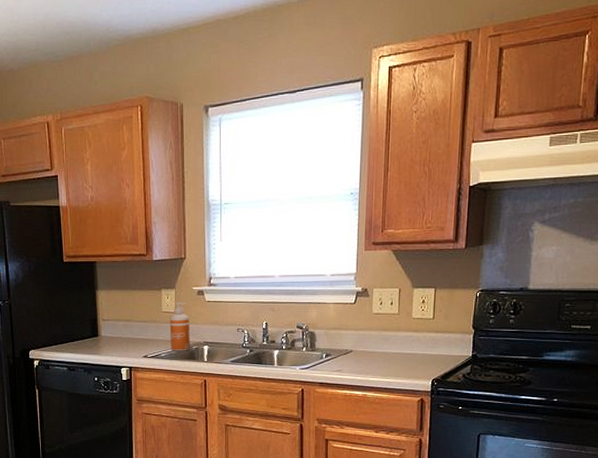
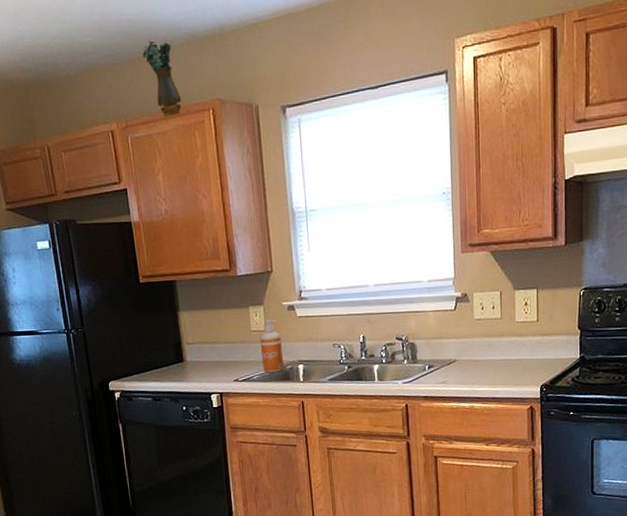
vase: none [80,40,113,112] -> present [142,40,182,118]

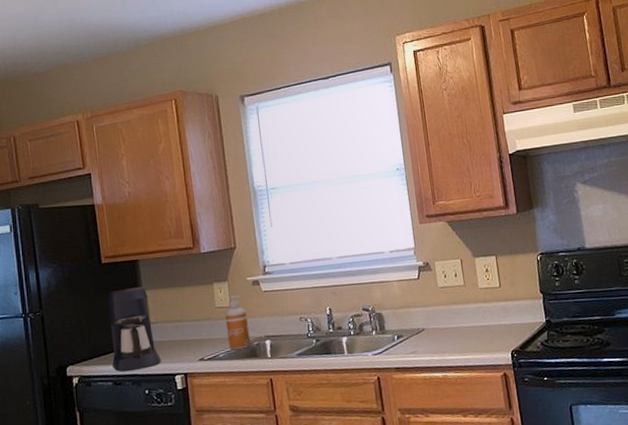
vase: present [142,40,182,118] -> none [108,41,146,108]
coffee maker: none [145,308,198,389] -> present [107,287,161,373]

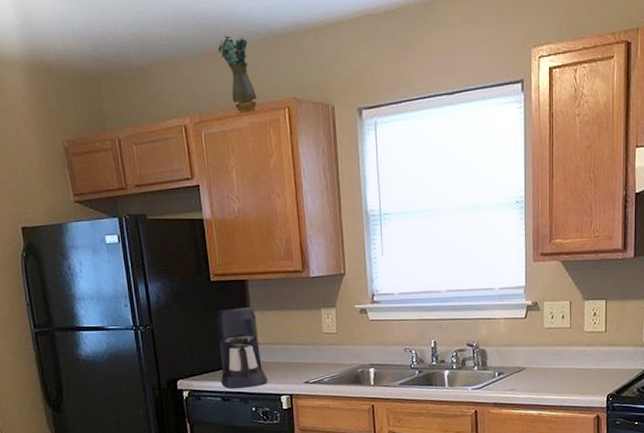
vase: none [108,41,146,108] -> present [217,34,258,114]
soap dispenser: present [225,295,251,350] -> none [331,322,355,376]

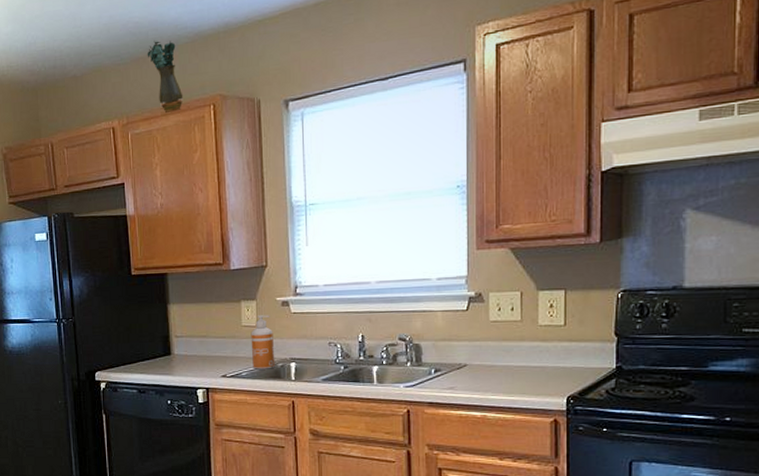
coffee maker: present [215,307,268,390] -> none [135,300,184,382]
soap dispenser: none [331,322,355,376] -> present [250,315,275,370]

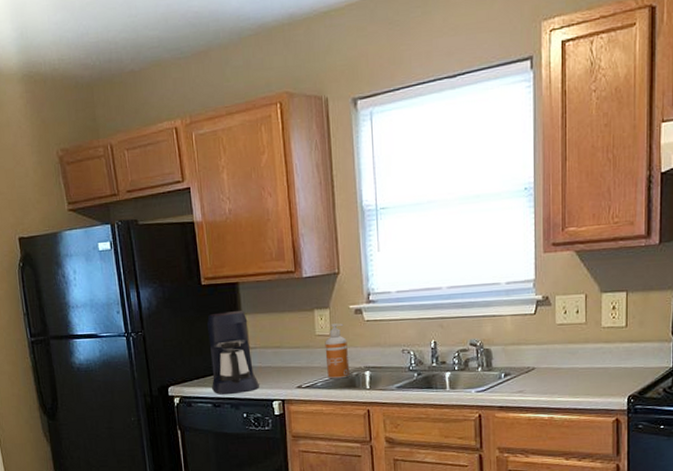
coffee maker: none [135,300,184,382] -> present [206,311,259,395]
vase: present [147,40,184,114] -> none [208,32,249,113]

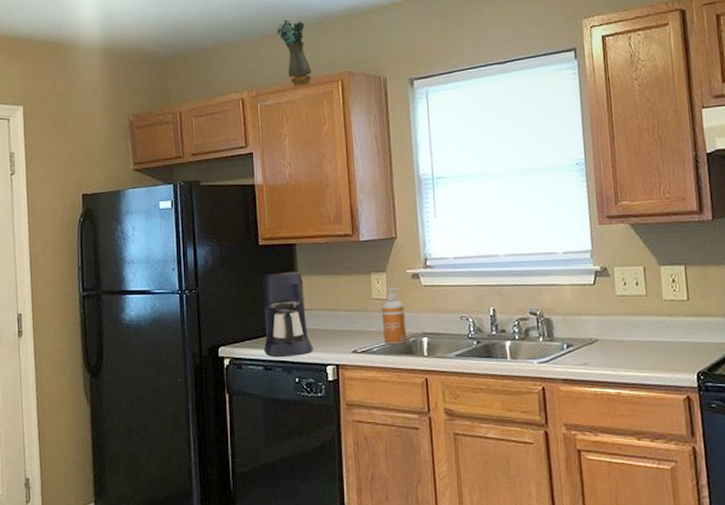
vase: none [208,32,249,113] -> present [277,19,312,88]

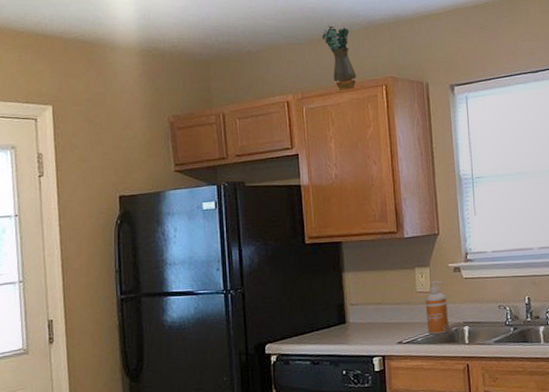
coffee maker: present [262,272,313,358] -> none [308,269,360,353]

